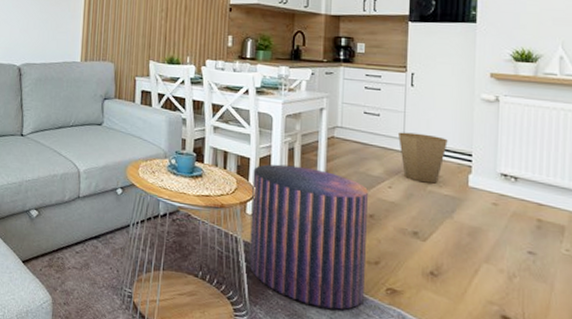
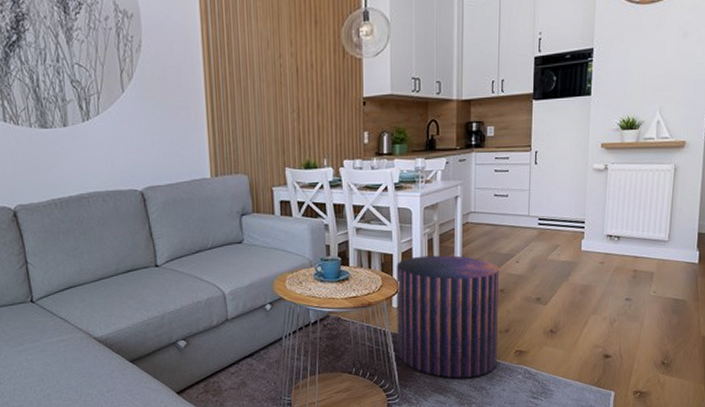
trash can: present [398,132,448,184] -> none [524,208,565,253]

